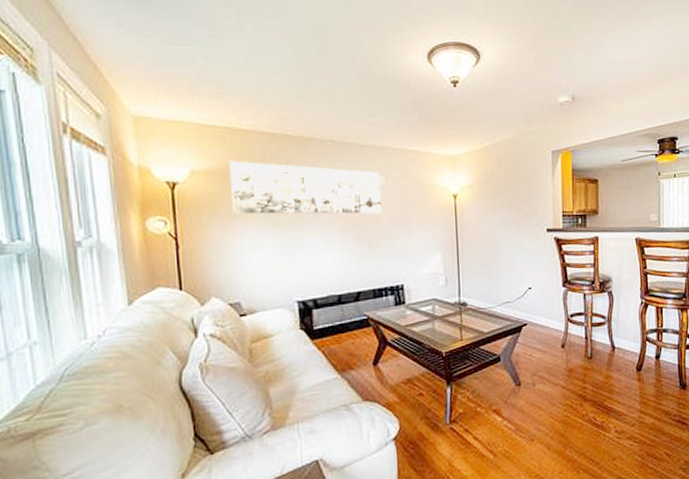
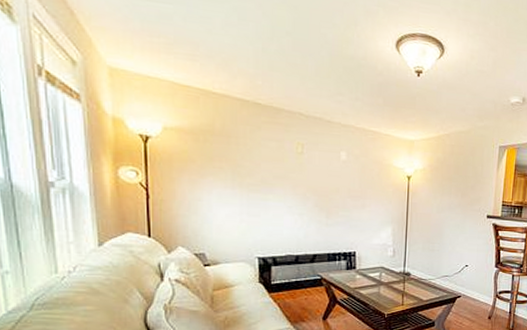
wall art: present [229,160,382,214] -> none [202,120,342,186]

